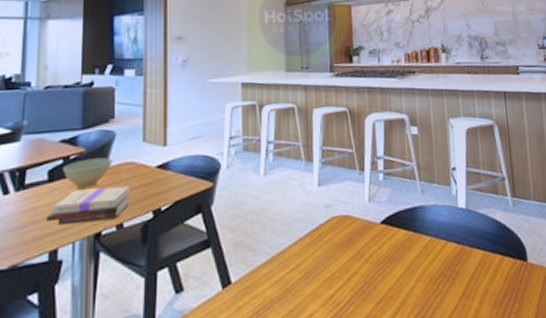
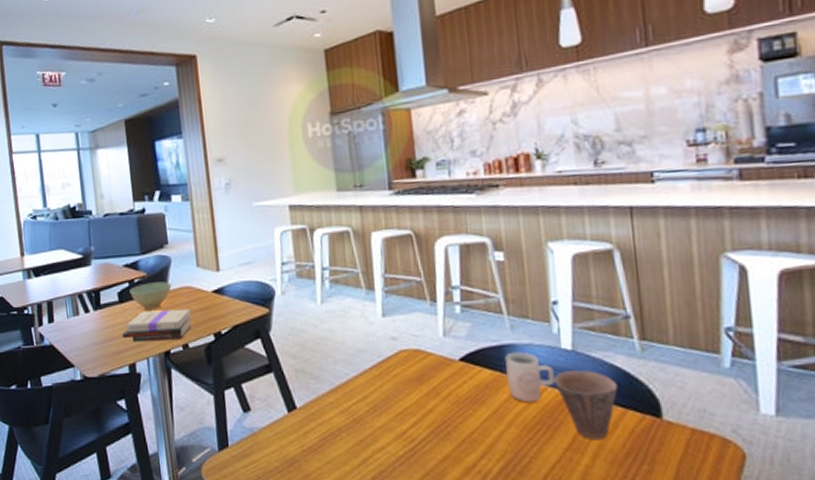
mug: none [417,212,453,258] -> present [505,351,555,403]
cup: none [453,225,498,287] -> present [554,369,619,441]

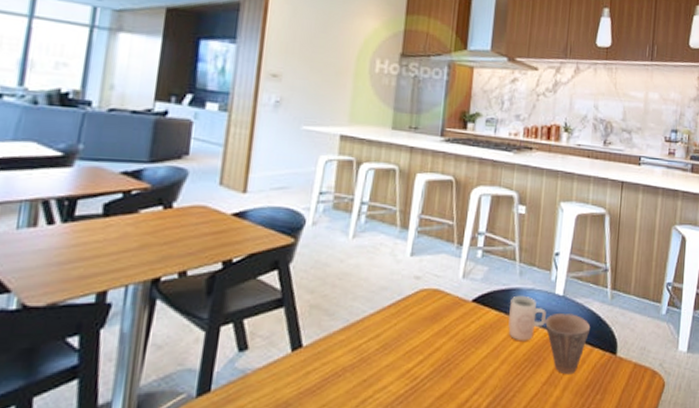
books: present [122,309,192,343] -> none [97,229,200,266]
bowl: present [129,281,172,311] -> none [121,196,182,229]

